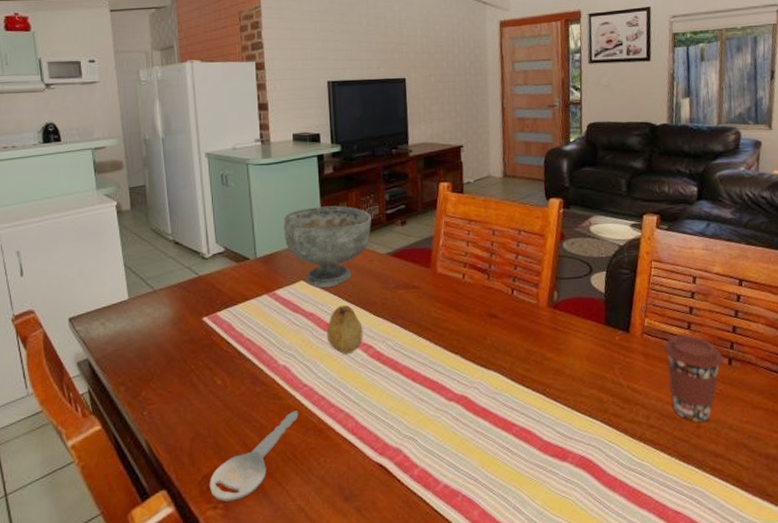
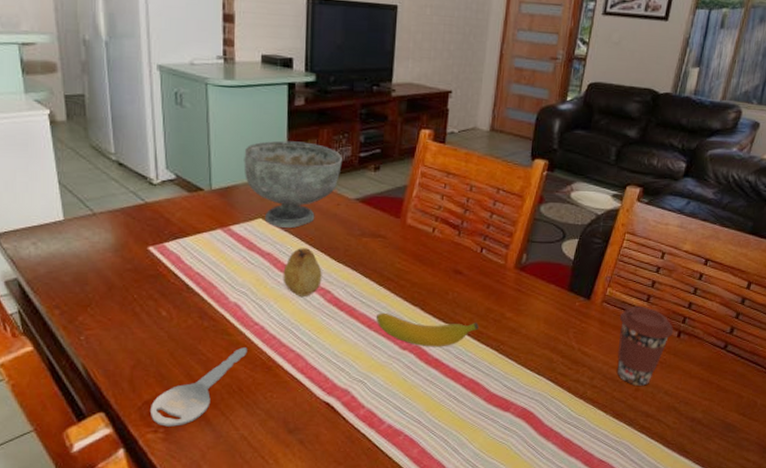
banana: none [418,363,521,396] -> present [375,312,479,347]

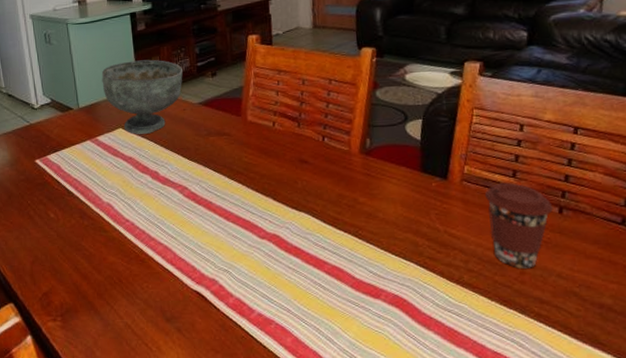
key: present [151,347,248,427] -> none [49,242,123,315]
fruit: present [283,248,322,297] -> none [144,150,179,194]
banana: present [375,312,479,347] -> none [231,204,333,235]

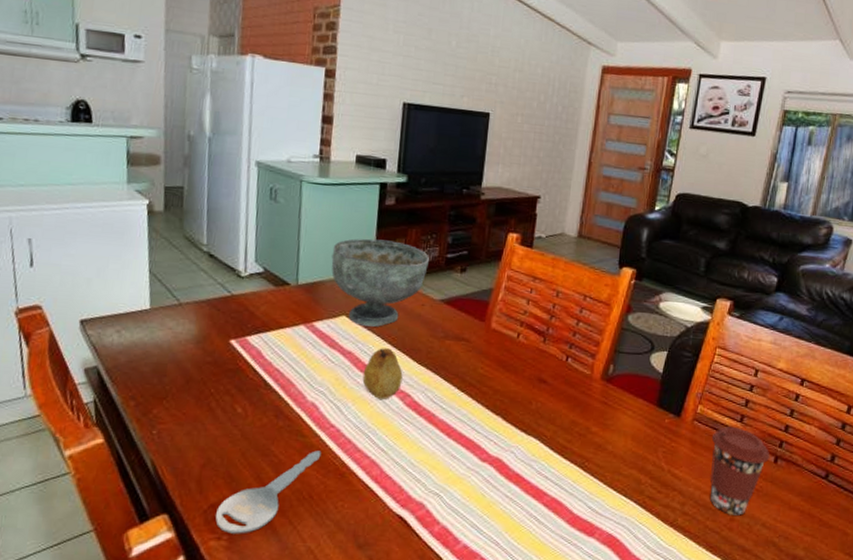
key: none [49,242,123,315] -> present [216,450,321,534]
fruit: none [144,150,179,194] -> present [362,348,403,399]

